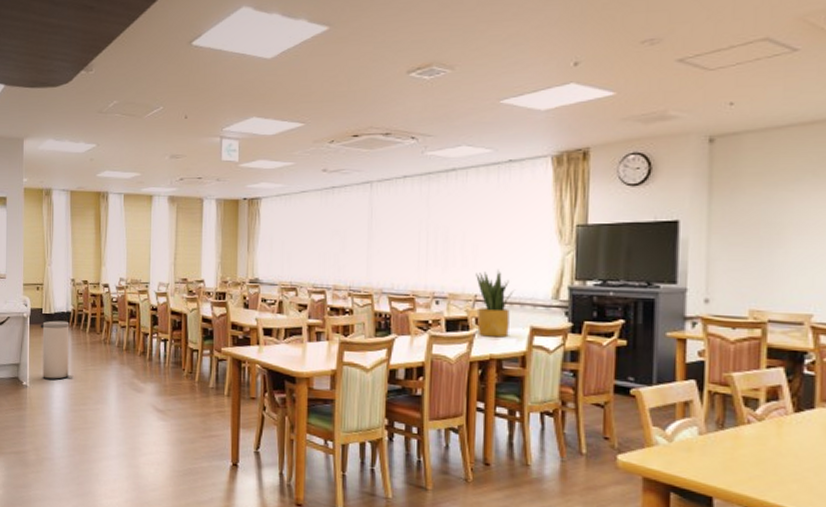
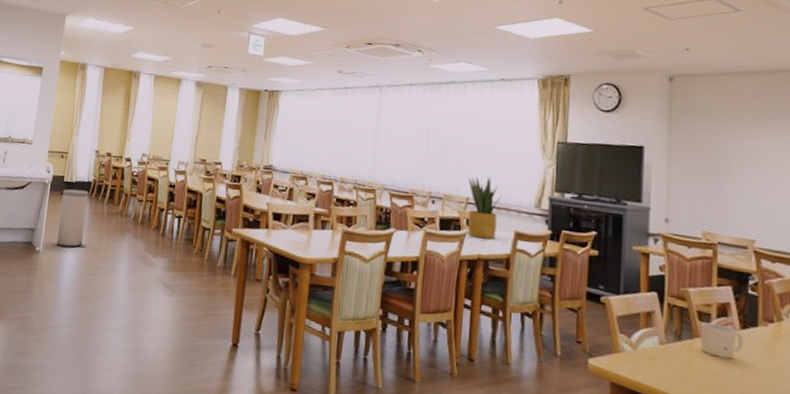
mug: none [745,408,798,445] -> present [699,322,744,359]

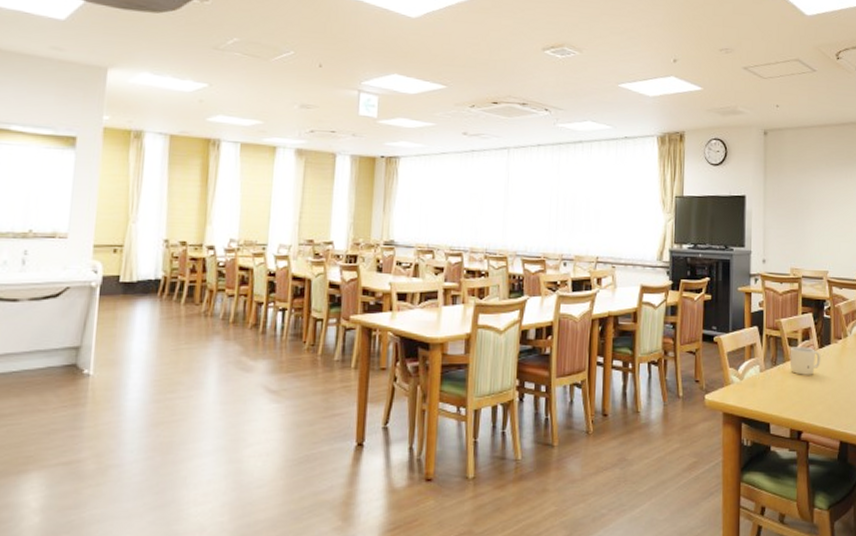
pedal bin: present [56,189,89,248] -> none [114,290,159,365]
planter: present [468,177,501,240] -> none [597,234,628,296]

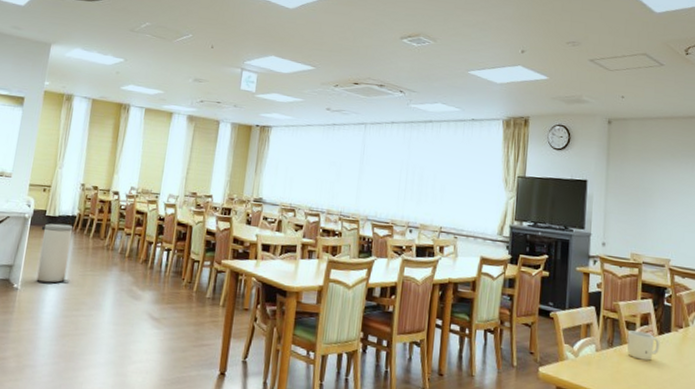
pedal bin: none [114,290,159,365] -> present [36,223,74,284]

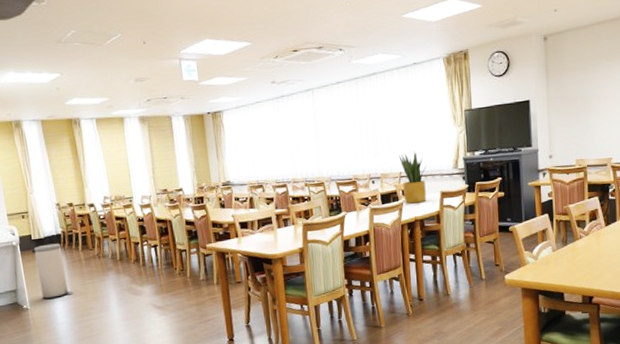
planter: none [440,208,470,265] -> present [399,151,427,204]
mug: present [627,330,660,361] -> none [578,226,608,251]

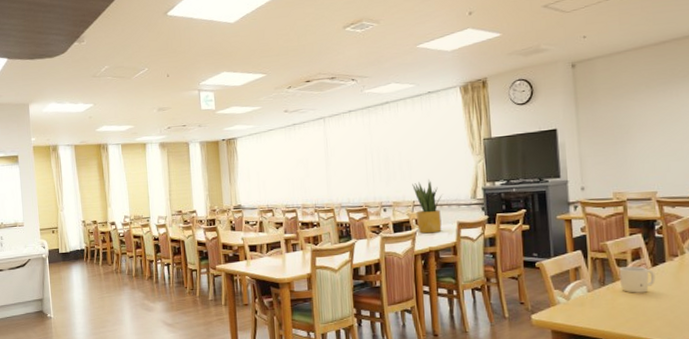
pedal bin: present [31,243,73,300] -> none [58,257,92,310]
mug: none [578,226,608,251] -> present [619,266,656,293]

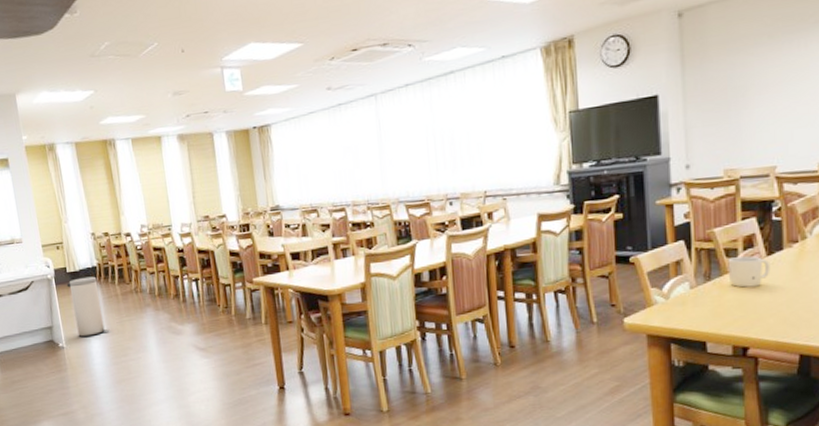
pedal bin: none [58,257,92,310] -> present [66,276,110,338]
planter: present [412,180,442,234] -> none [483,165,519,230]

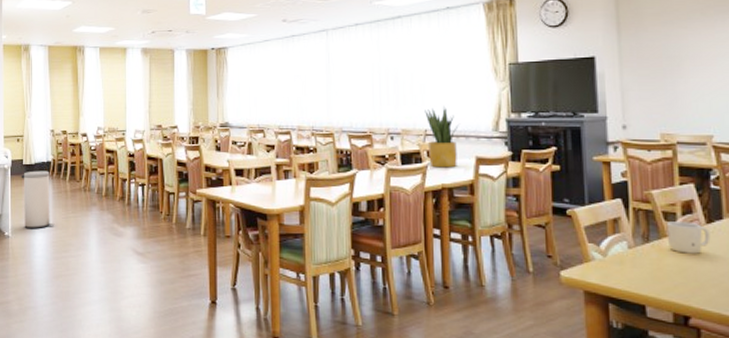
planter: none [483,165,519,230] -> present [425,106,459,168]

